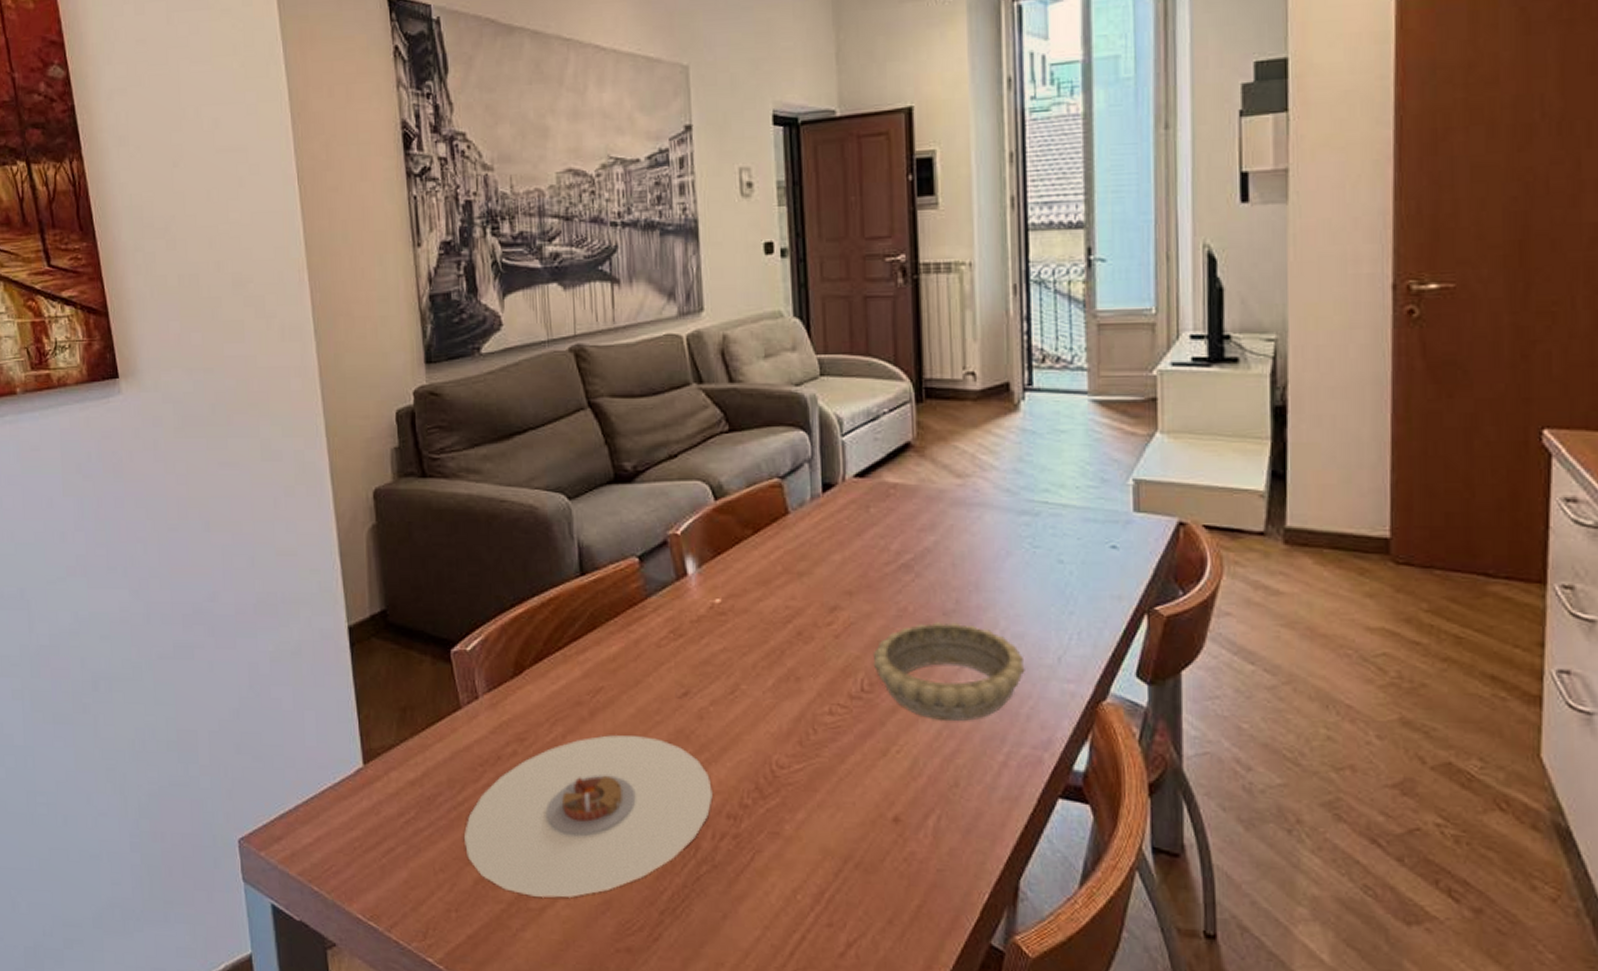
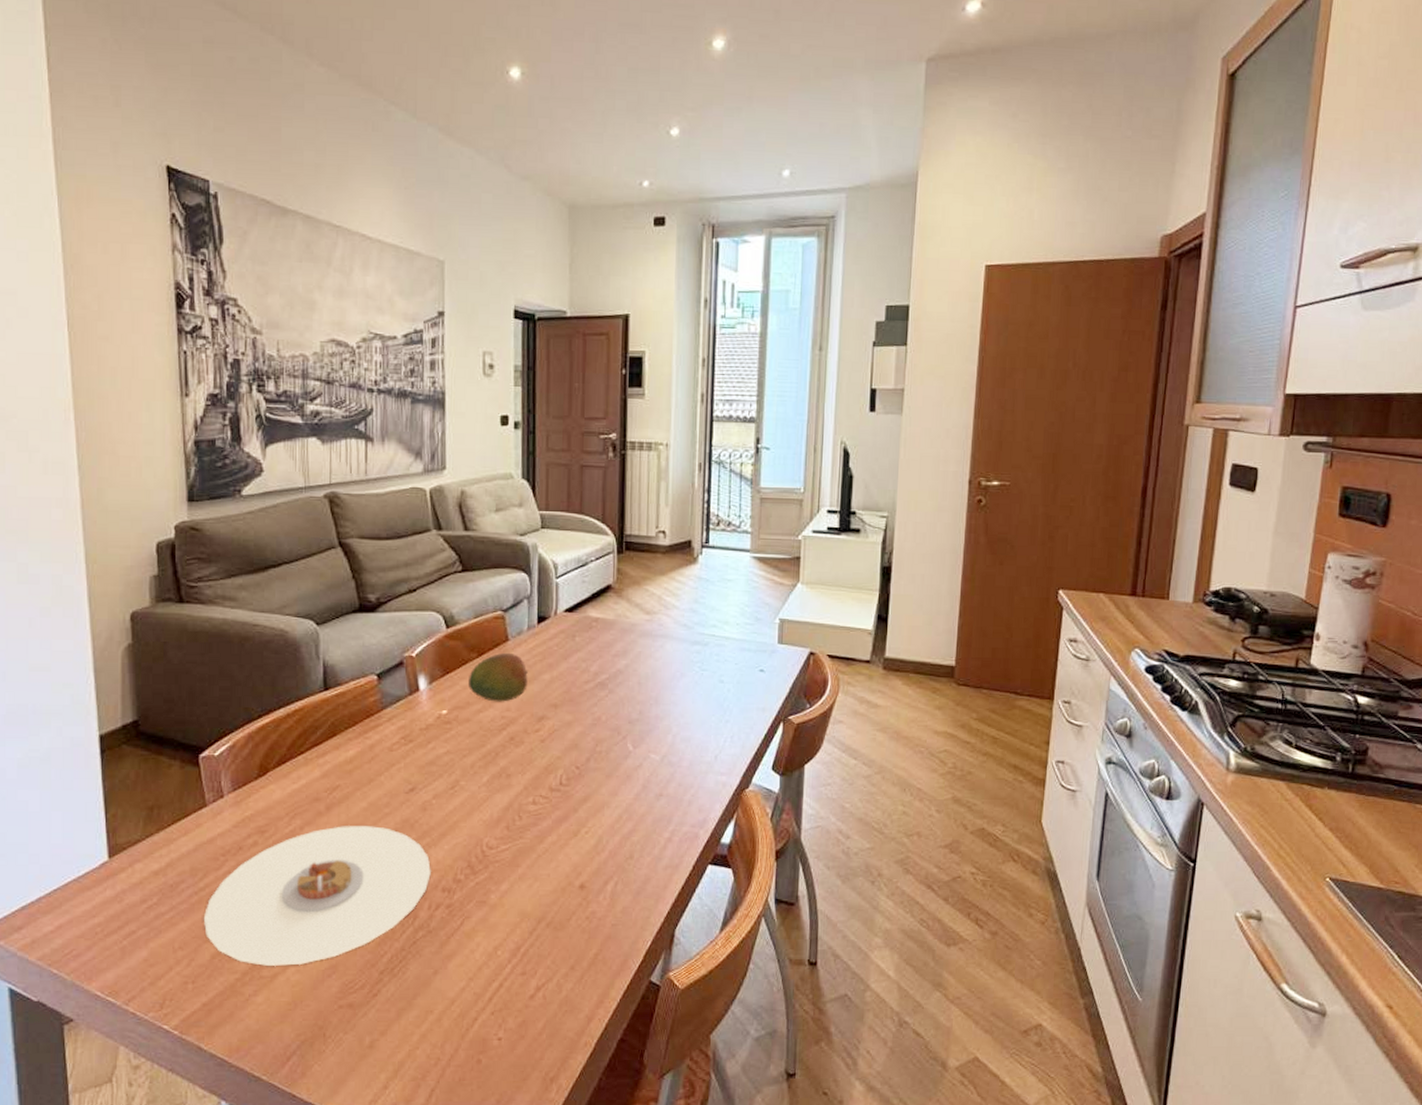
fruit: none [744,528,815,589] -> present [468,652,528,702]
decorative bowl: present [872,622,1025,722] -> none [570,729,690,808]

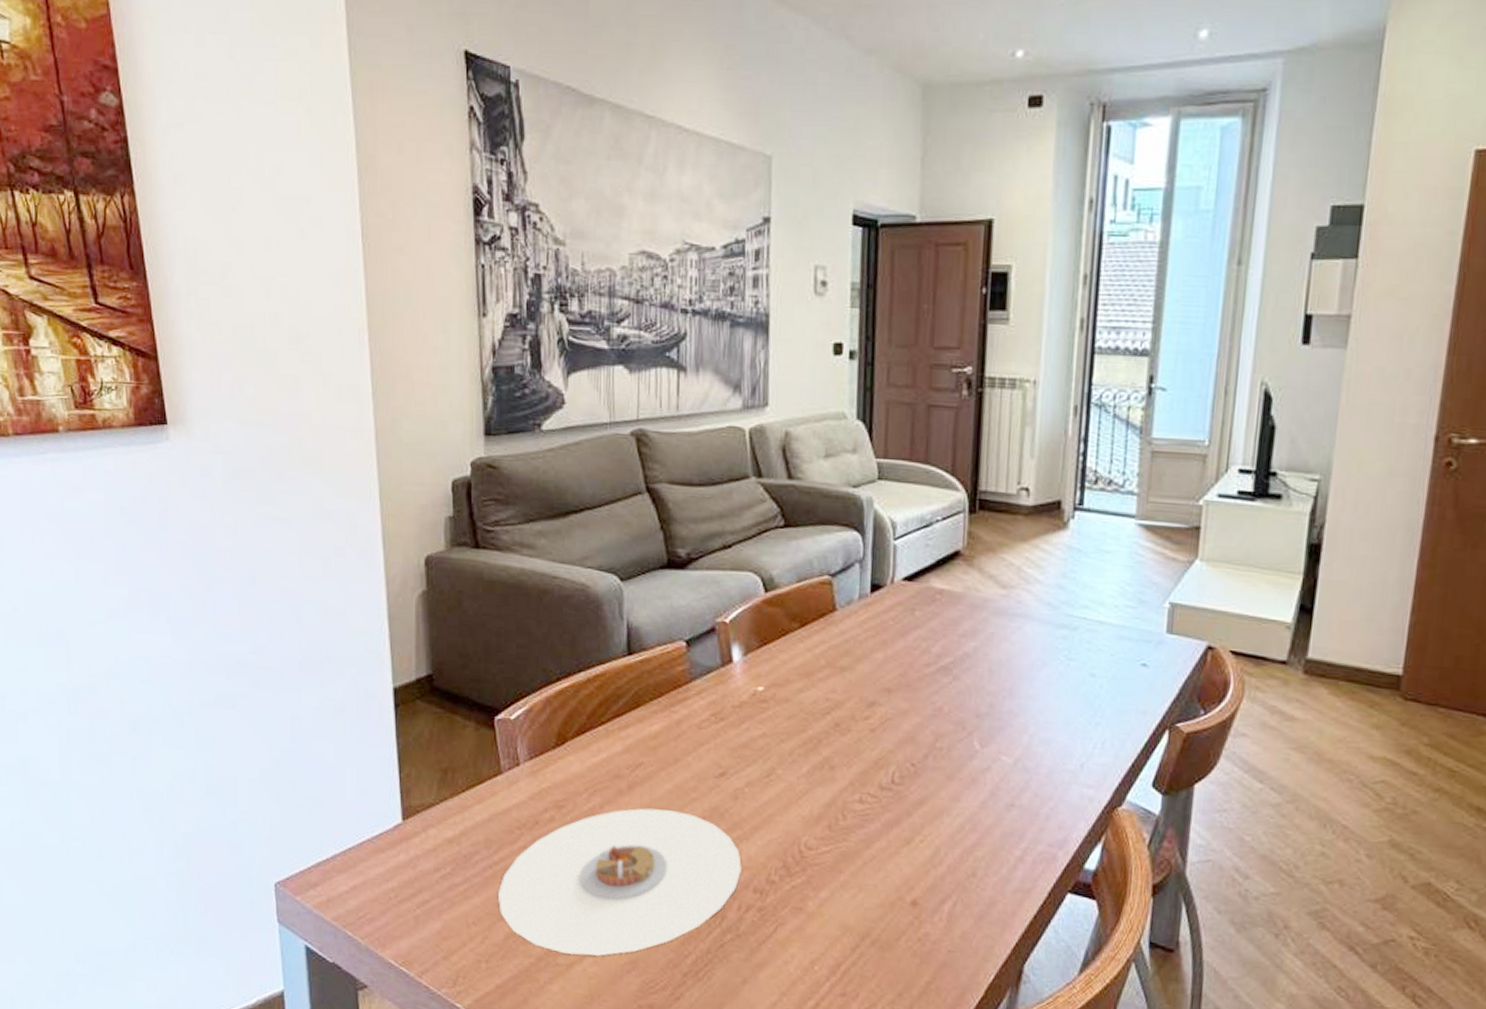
fruit: present [468,652,528,702] -> none [788,624,858,682]

